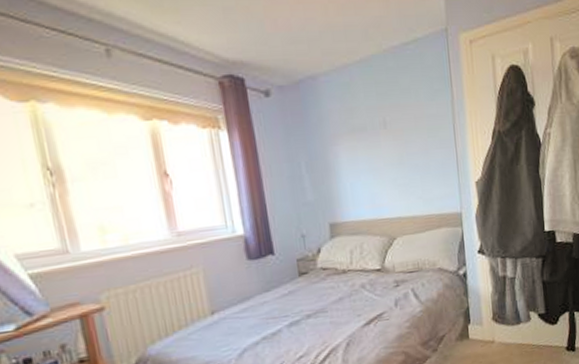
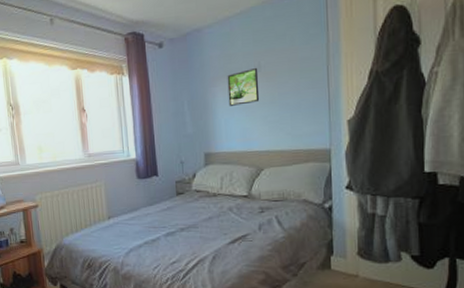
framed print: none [349,124,388,168] -> present [227,67,260,106]

